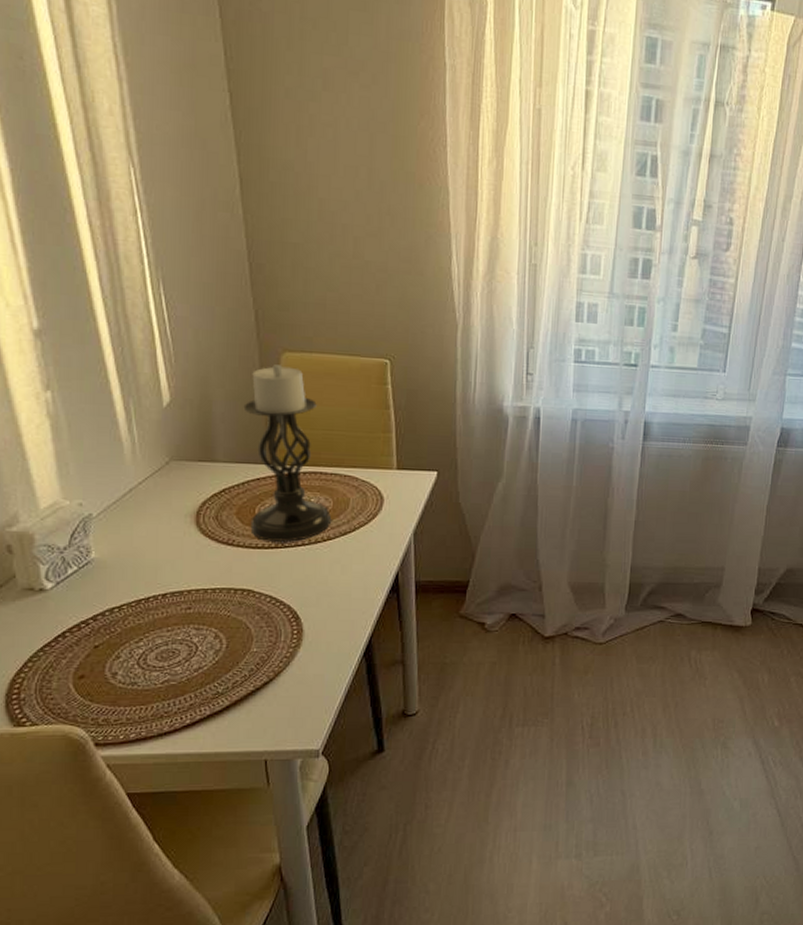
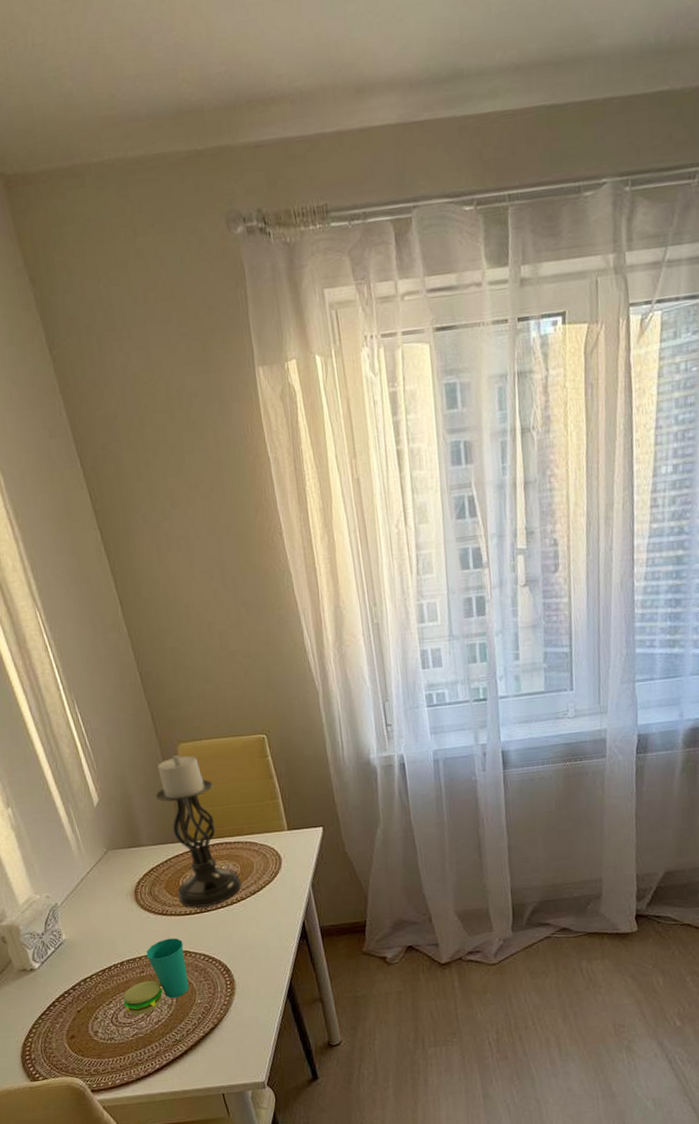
cup: none [157,572,247,659] -> present [123,938,189,1015]

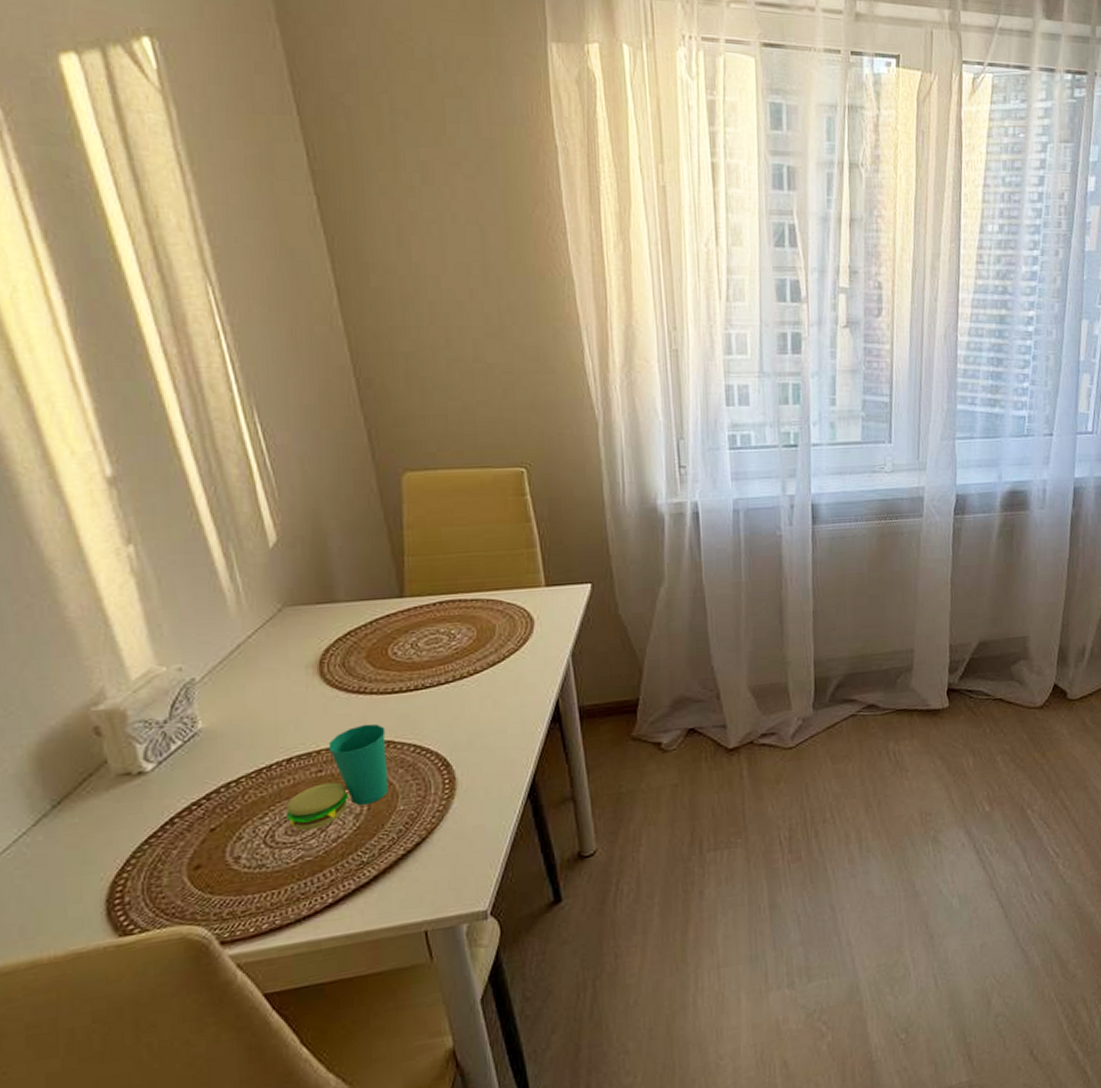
candle holder: present [155,755,242,908] -> none [363,487,478,684]

